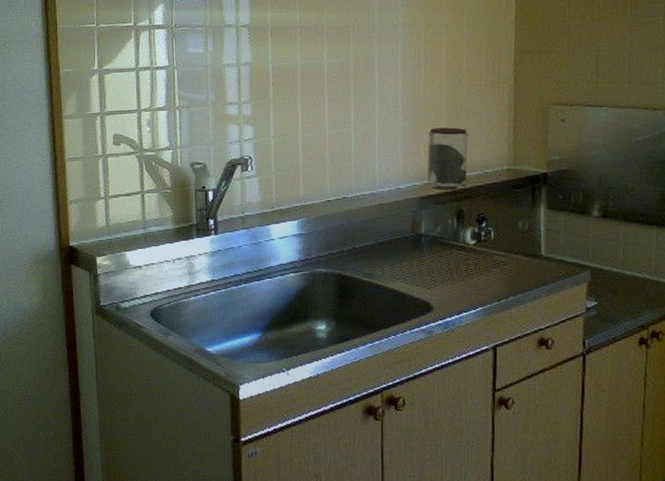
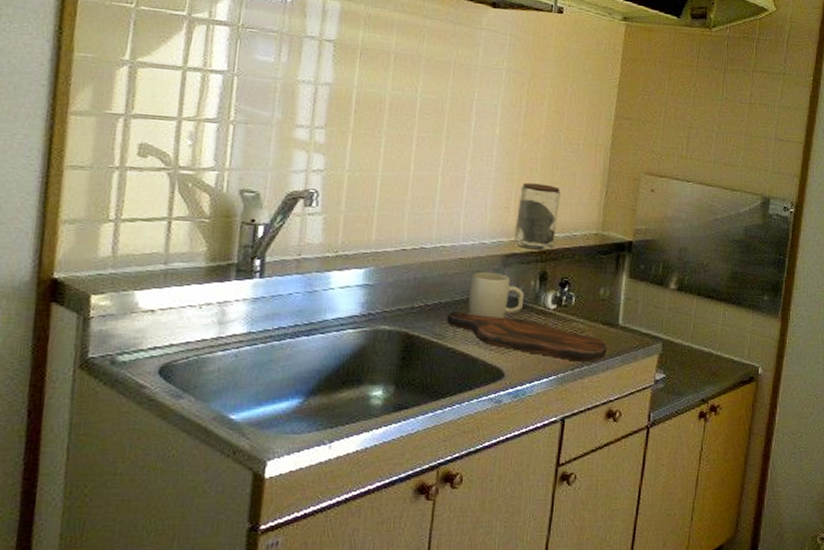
cutting board: none [374,252,532,293] -> present [447,311,608,362]
mug: none [391,214,444,257] -> present [467,271,525,319]

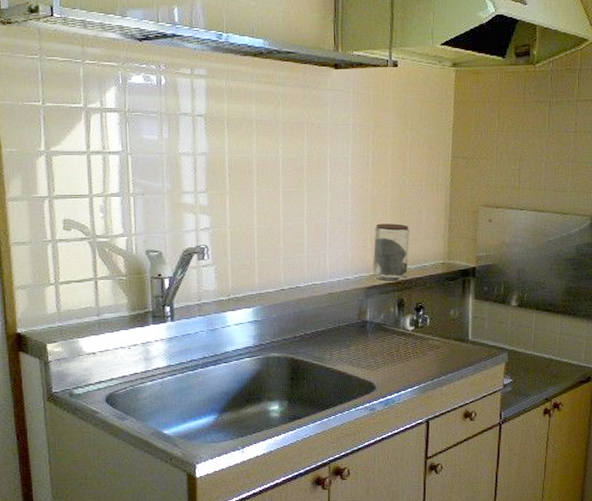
cutting board: present [447,311,608,362] -> none [324,337,461,373]
mug: present [467,271,525,319] -> none [340,303,387,342]

